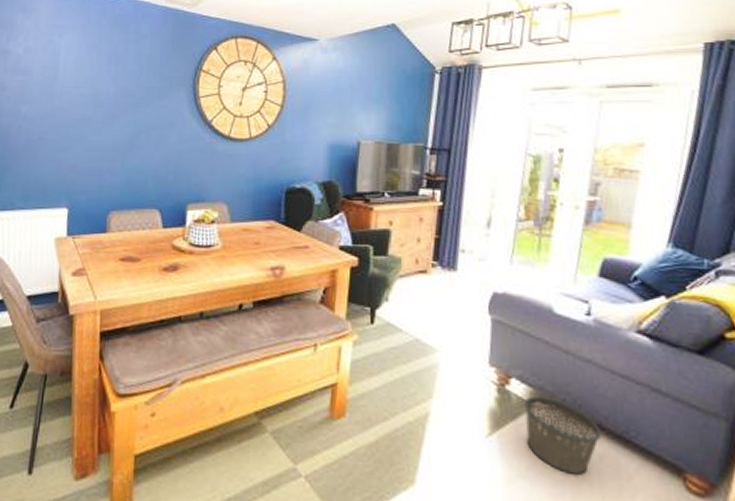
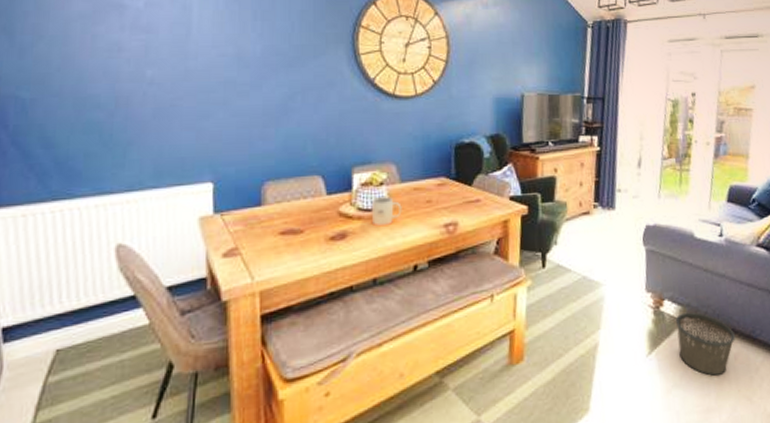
mug: none [201,234,231,263] -> present [371,197,402,227]

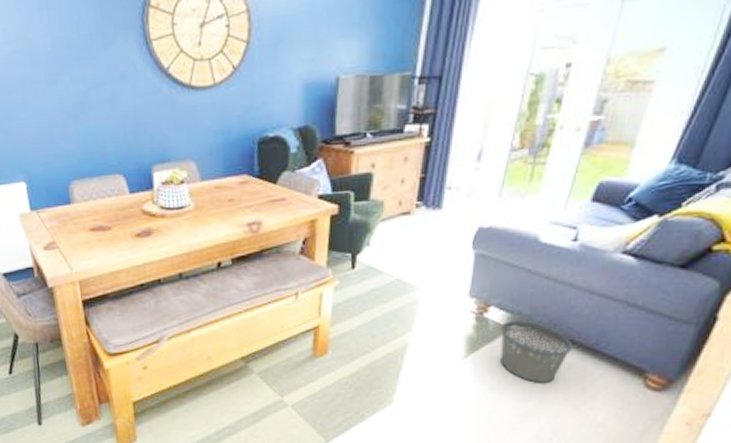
mug: present [371,197,402,227] -> none [173,195,204,225]

